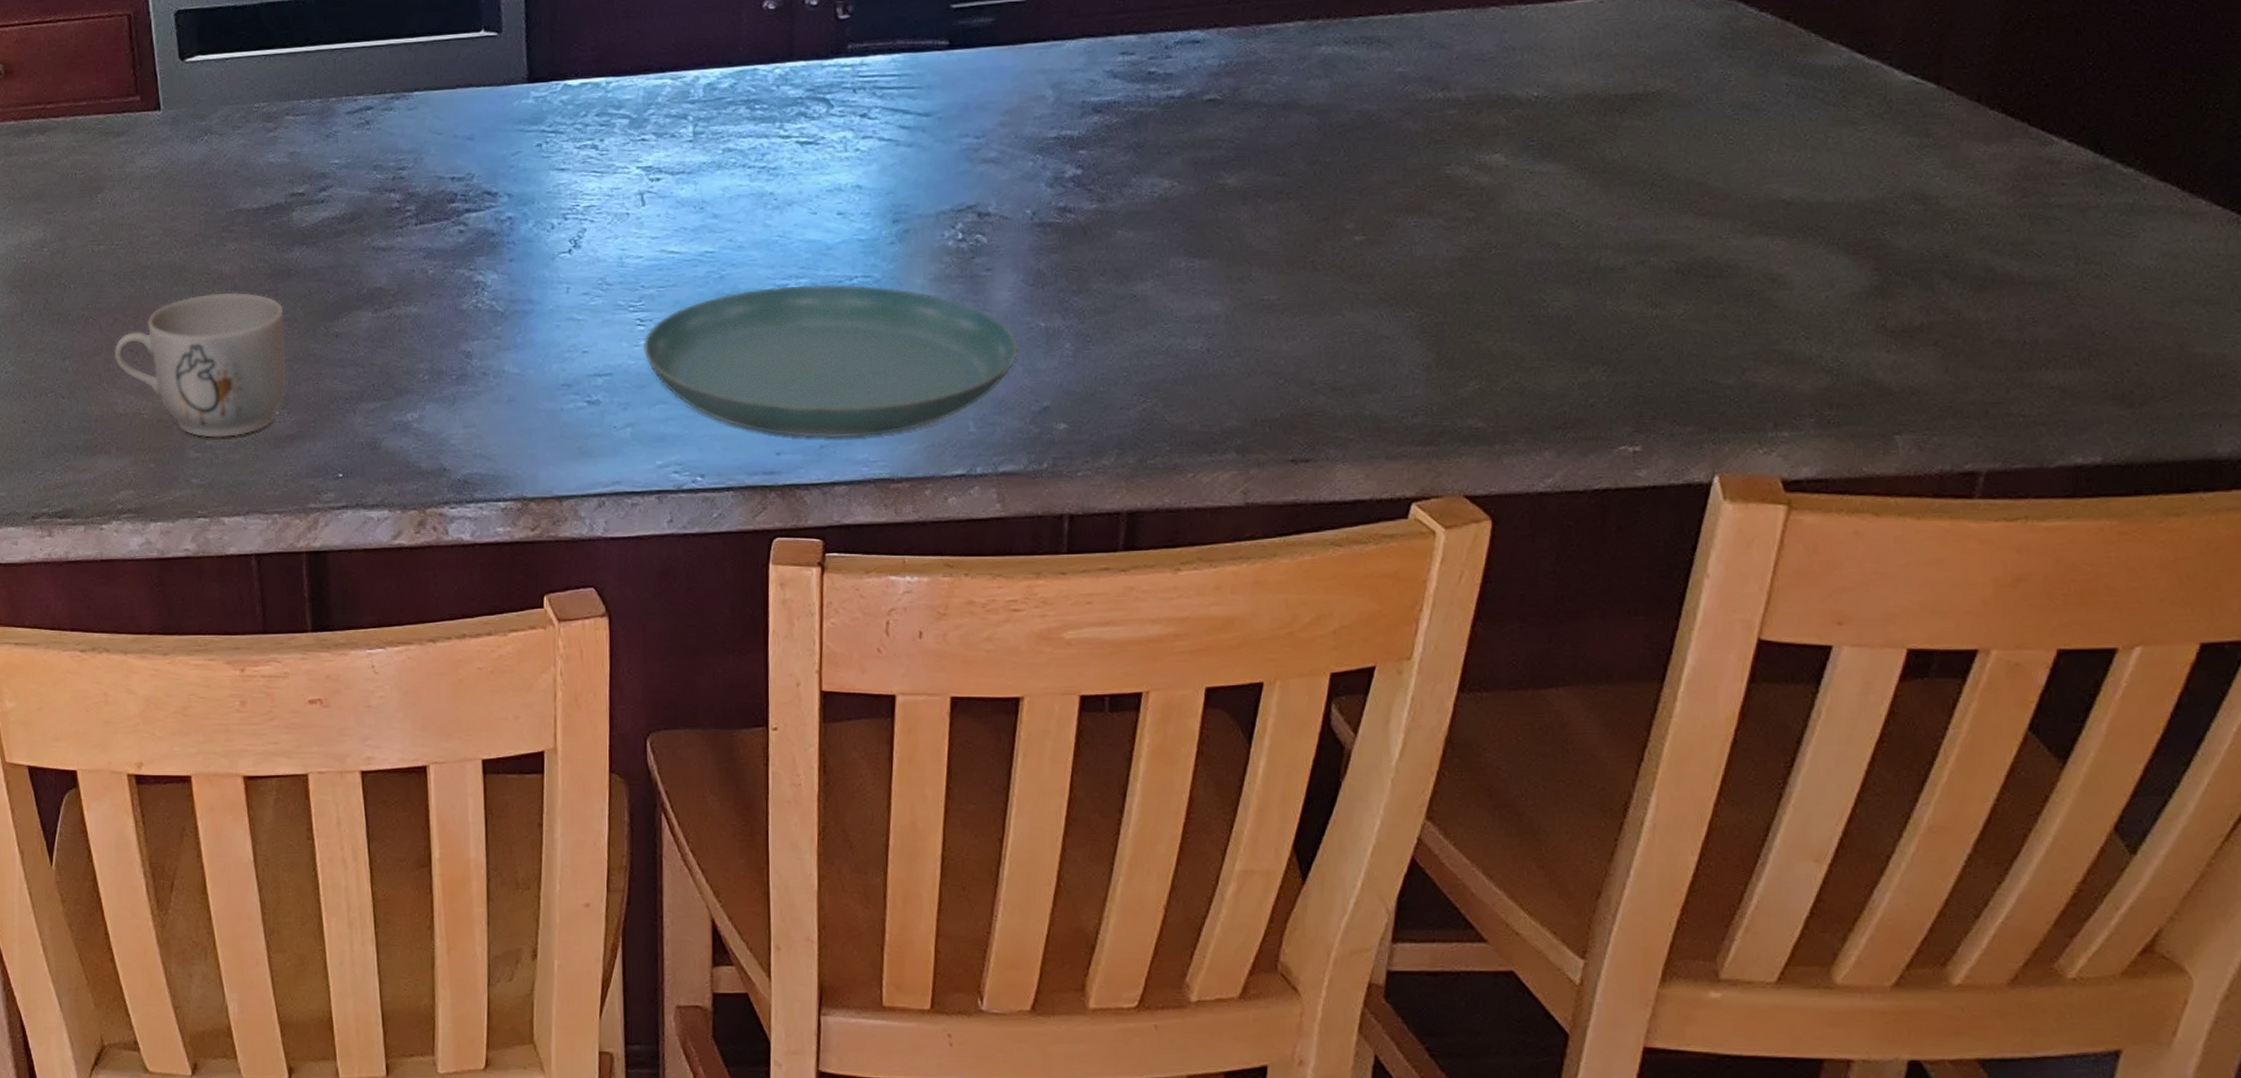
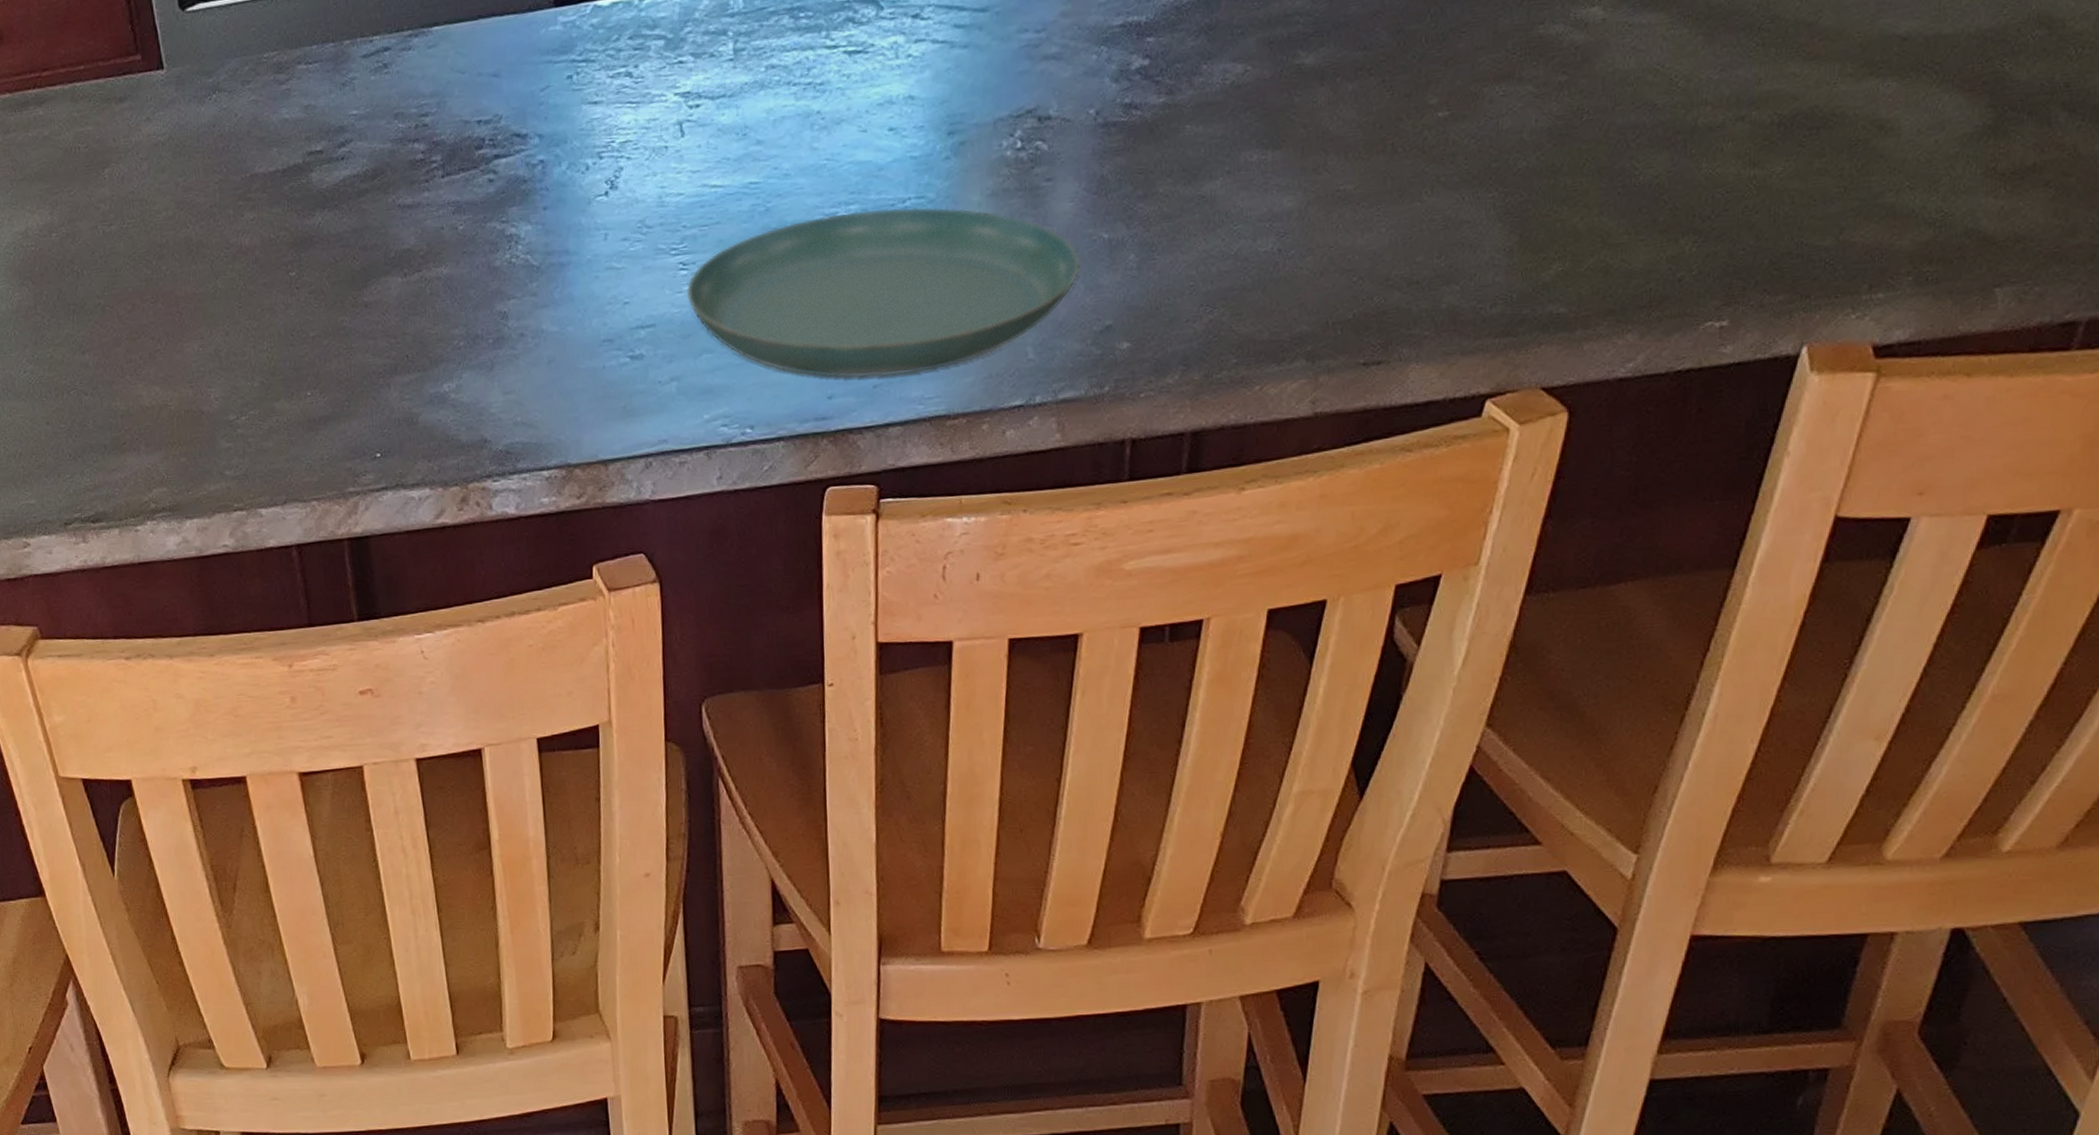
mug: present [114,292,287,438] -> none [134,265,318,426]

